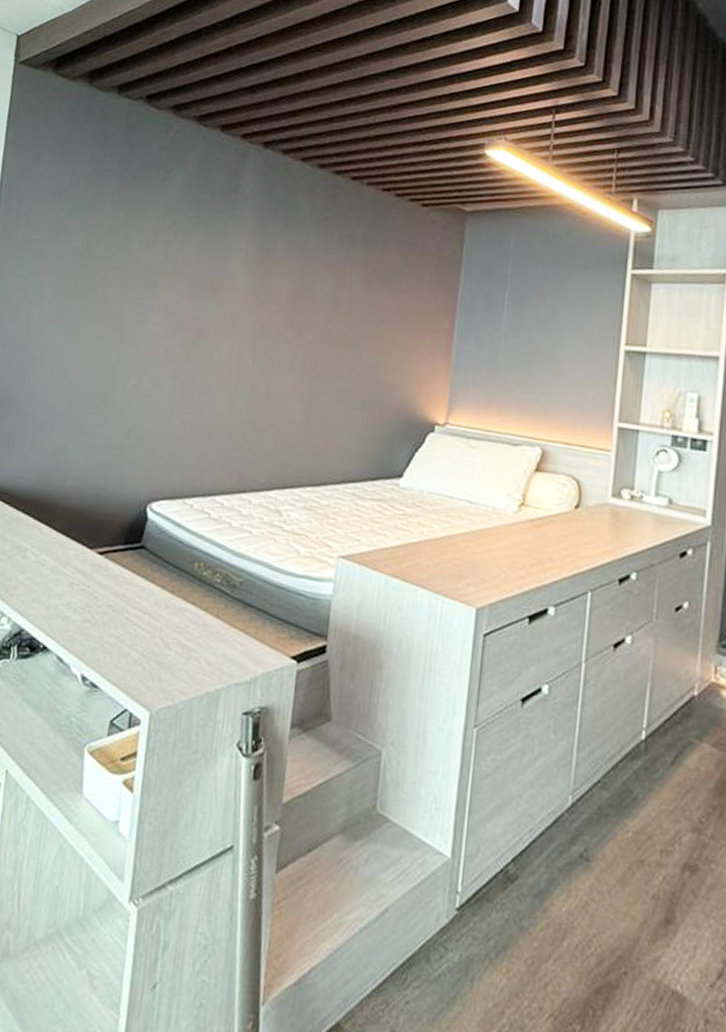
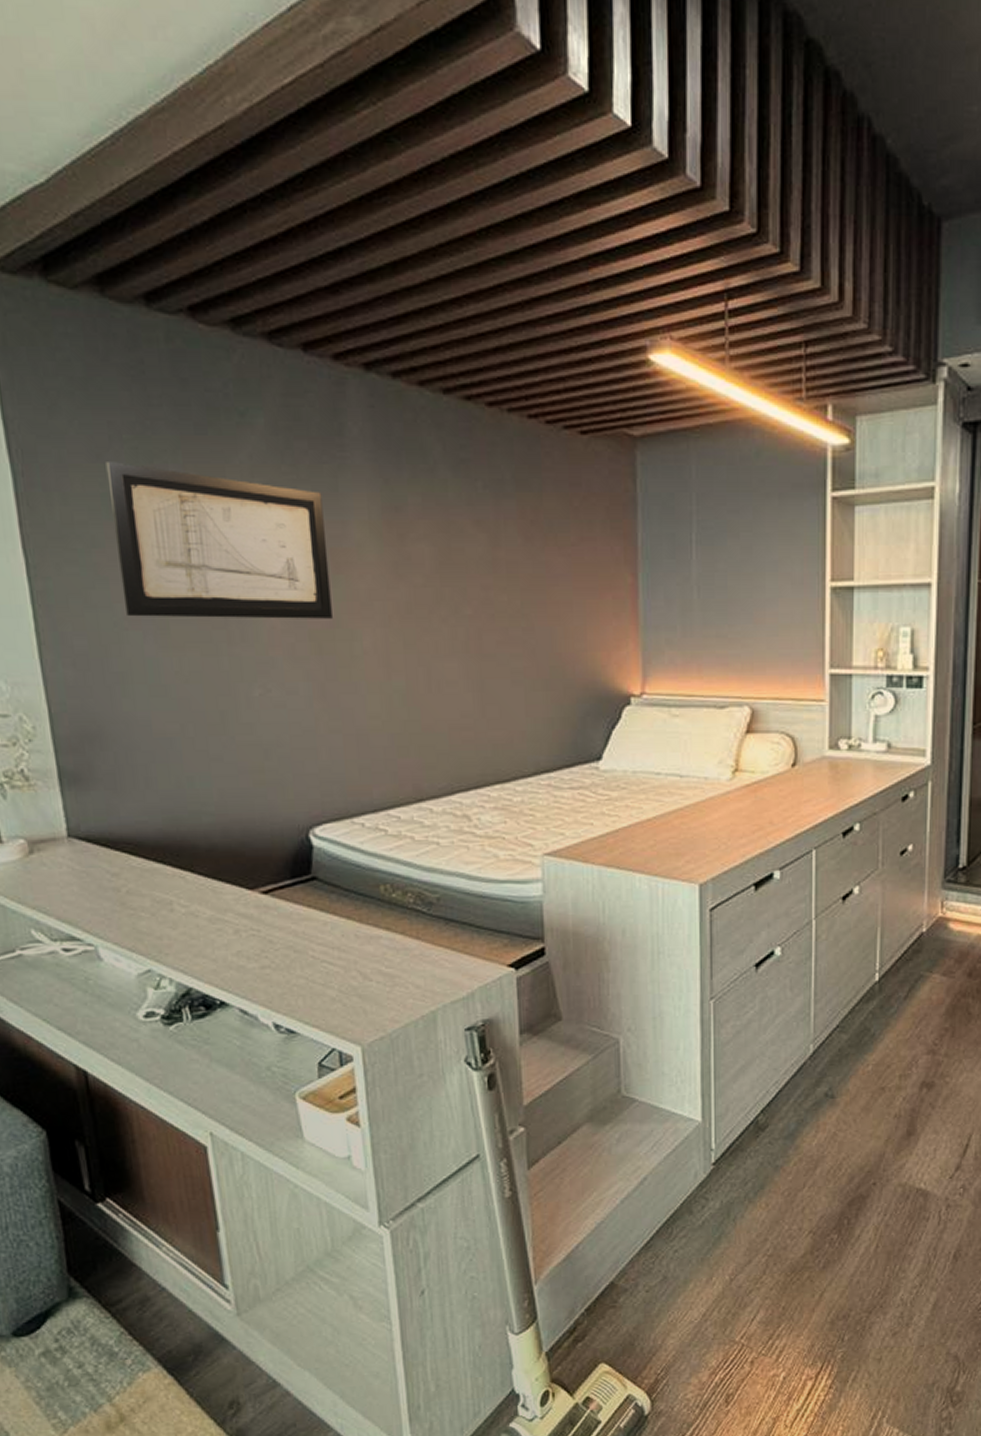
wall art: none [51,197,214,331] -> present [105,460,332,619]

